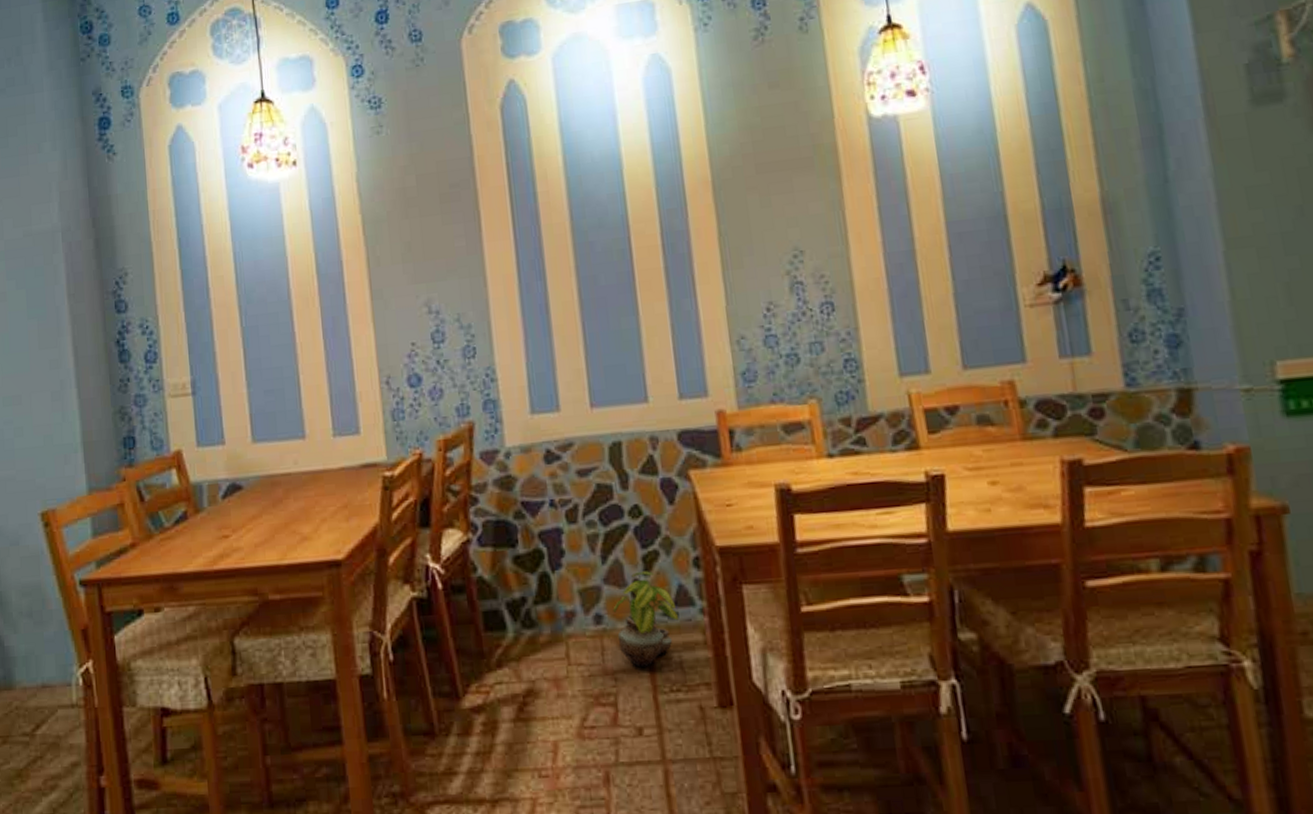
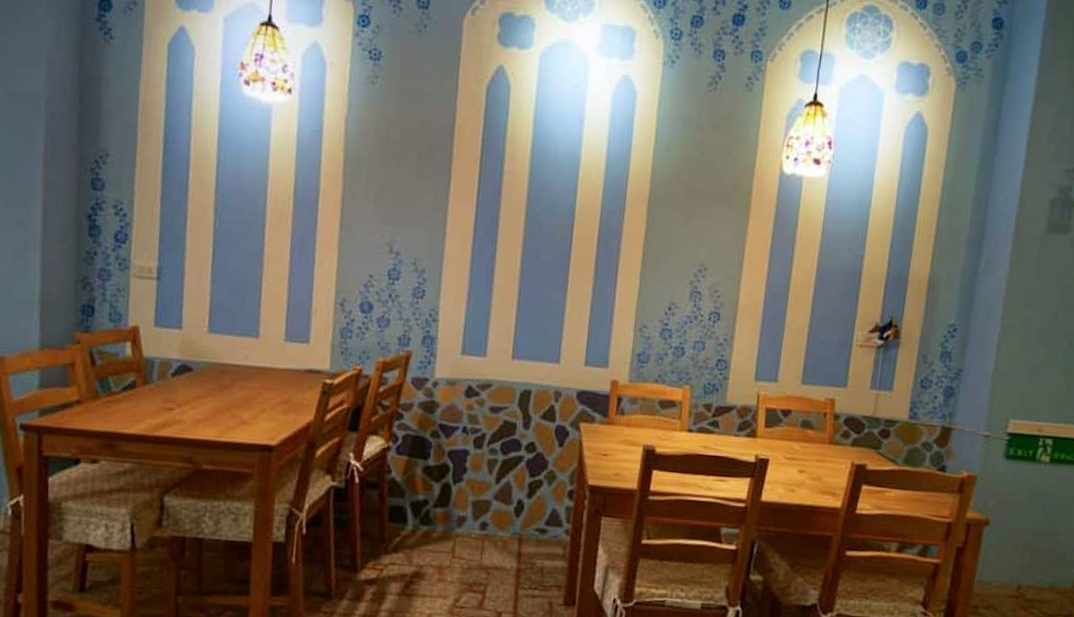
potted plant: present [613,571,680,668] -> none [496,494,548,568]

